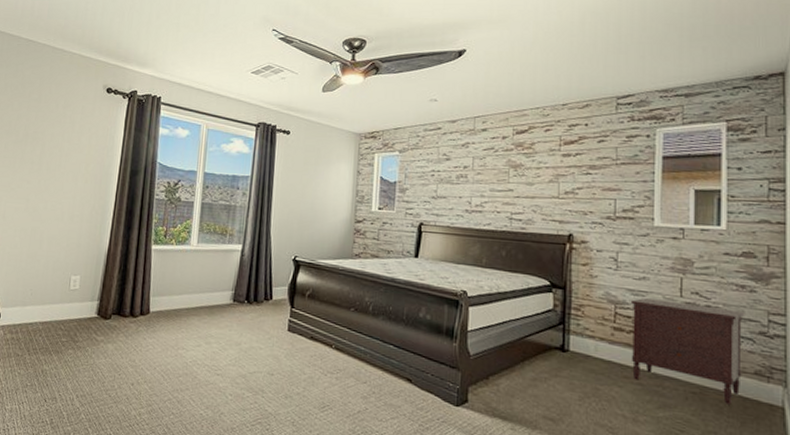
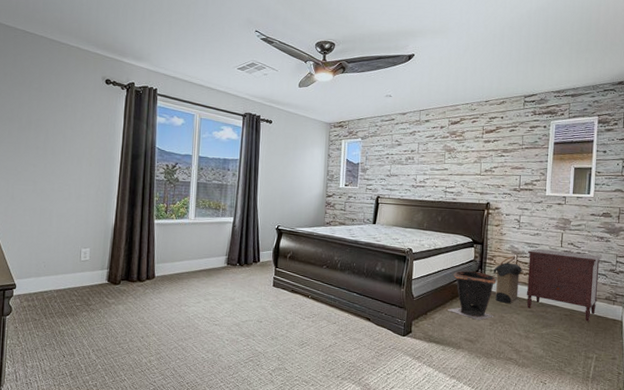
waste bin: none [517,322,586,392] -> present [447,270,497,320]
laundry hamper: none [580,305,625,371] -> present [493,255,523,303]

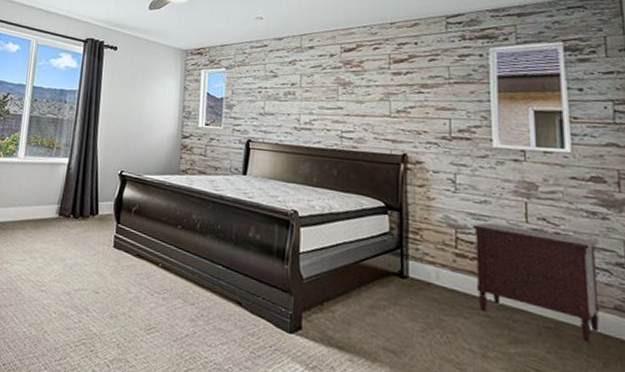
waste bin: present [447,270,497,320] -> none [353,246,427,322]
laundry hamper: present [493,255,523,303] -> none [419,230,468,301]

